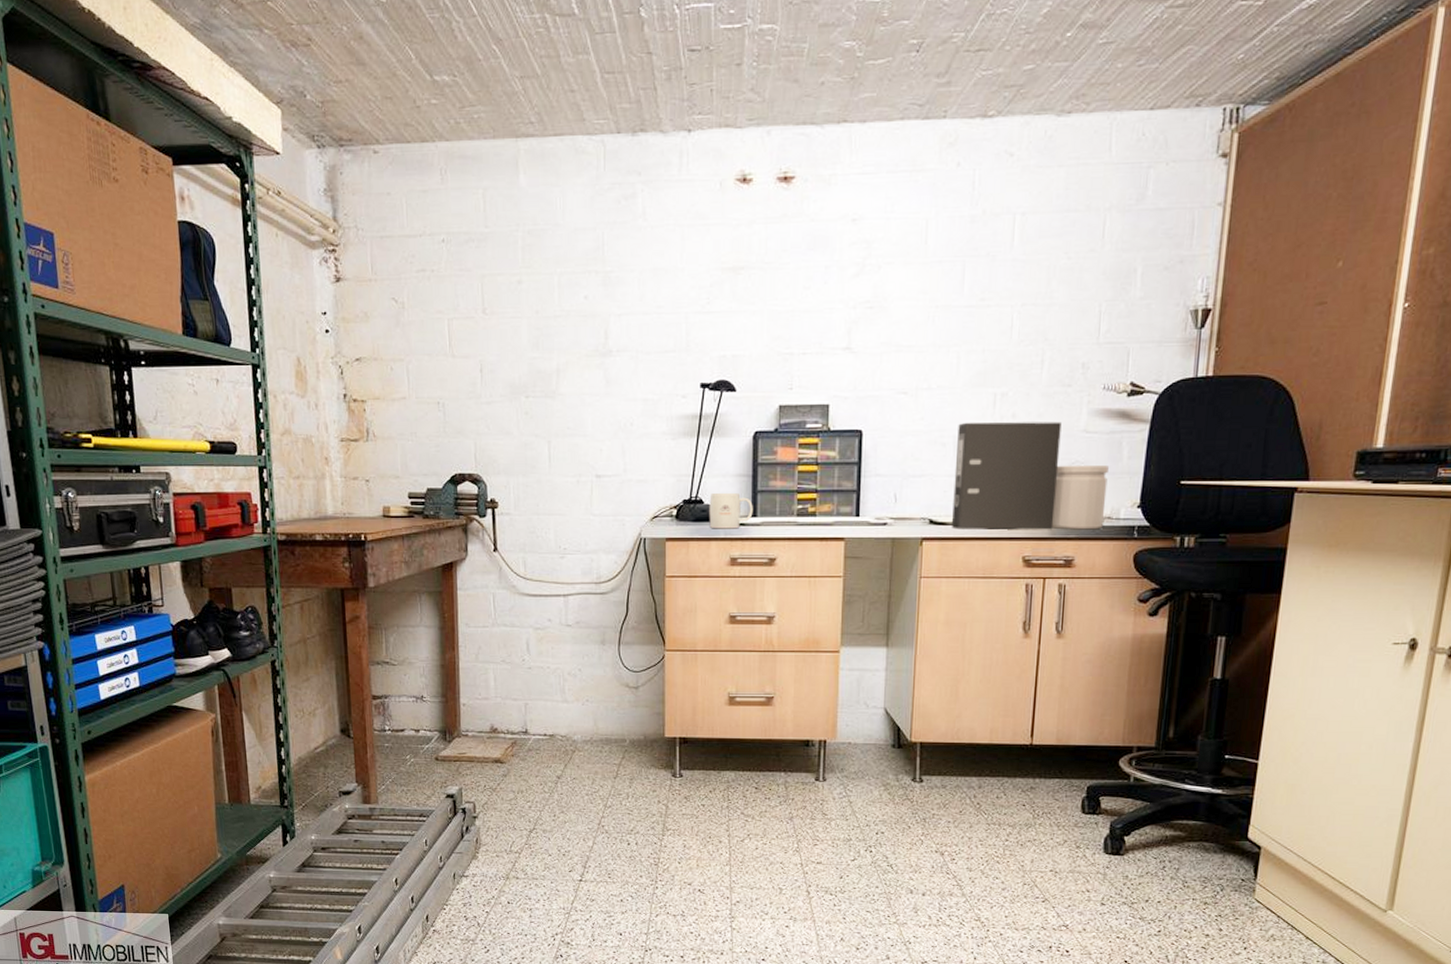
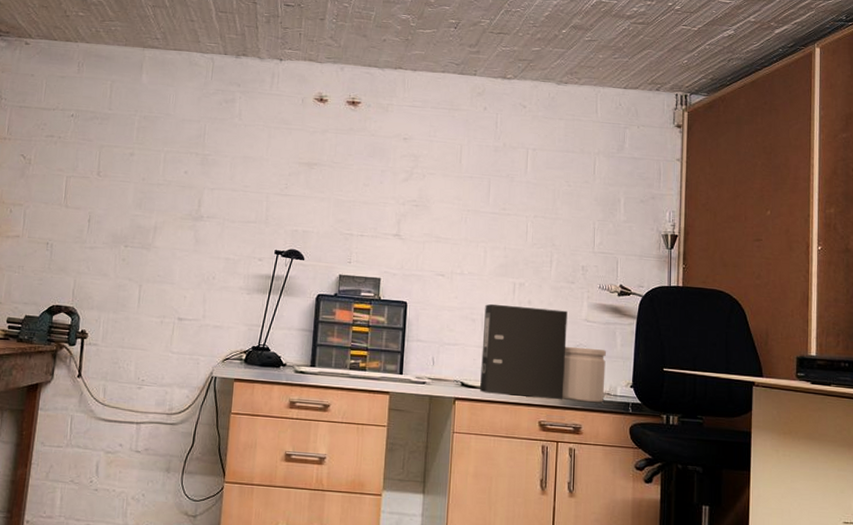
mug: present [709,492,753,529] -> none [273,342,313,376]

